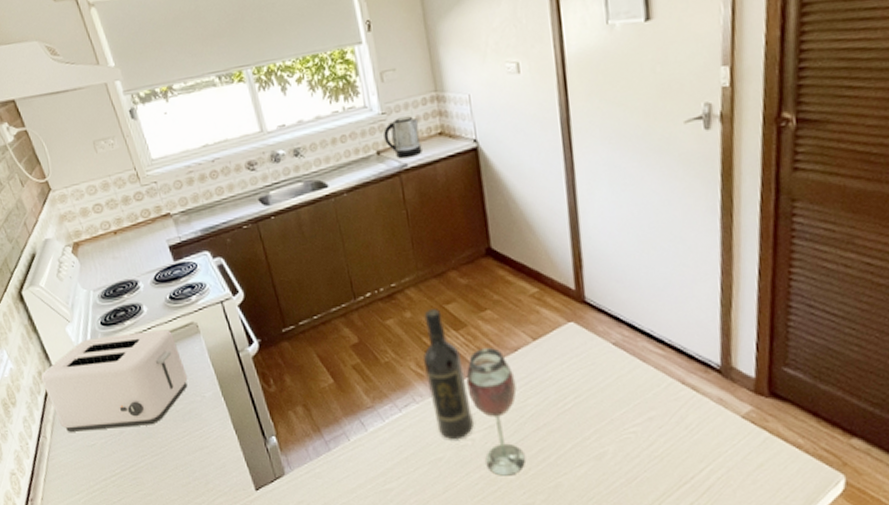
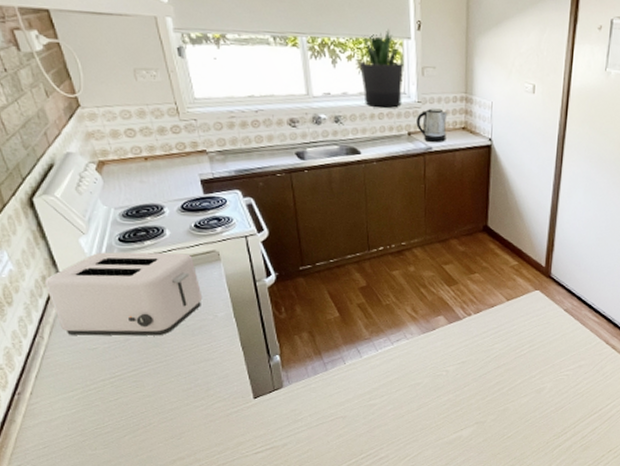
planter: none [309,37,364,130] -> present [359,28,403,108]
wine bottle: present [422,309,474,440] -> none [417,267,451,370]
wineglass: present [466,348,525,476] -> none [449,302,488,400]

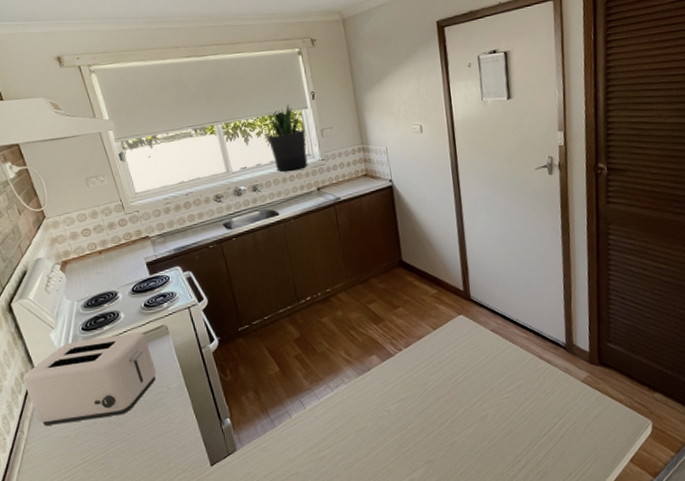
kettle: present [416,108,448,144] -> none [323,162,352,194]

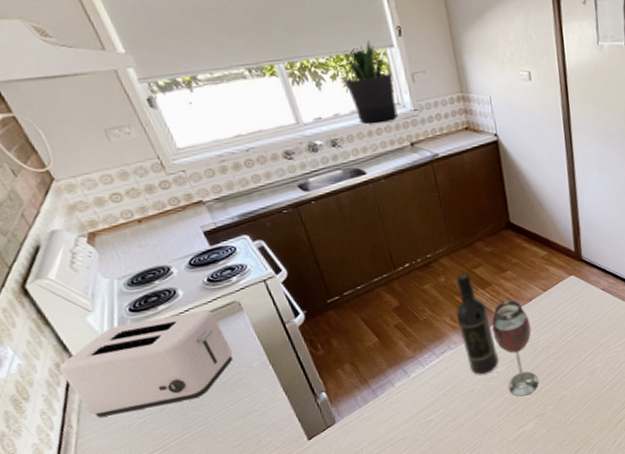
wine bottle: none [350,308,390,412] -> present [455,273,499,374]
wineglass: none [383,337,428,439] -> present [492,300,538,397]

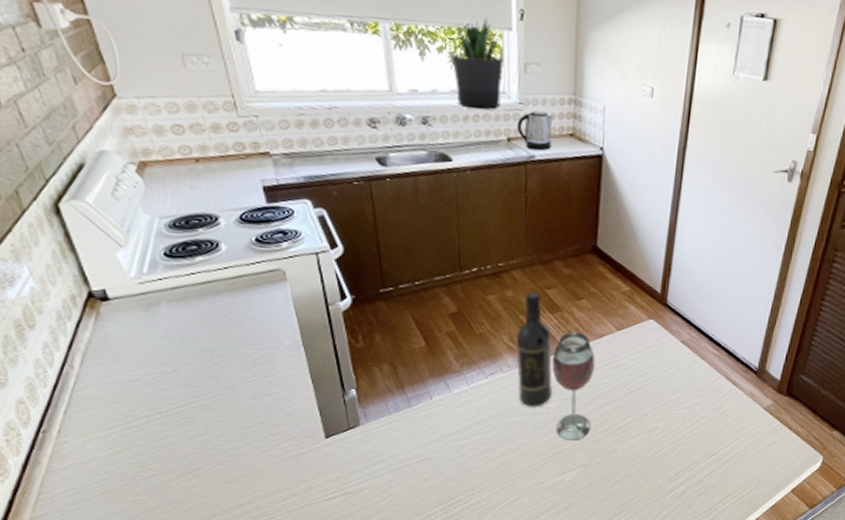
toaster: present [59,310,233,417] -> none [74,268,265,366]
kettle: none [416,113,451,150] -> present [517,110,554,152]

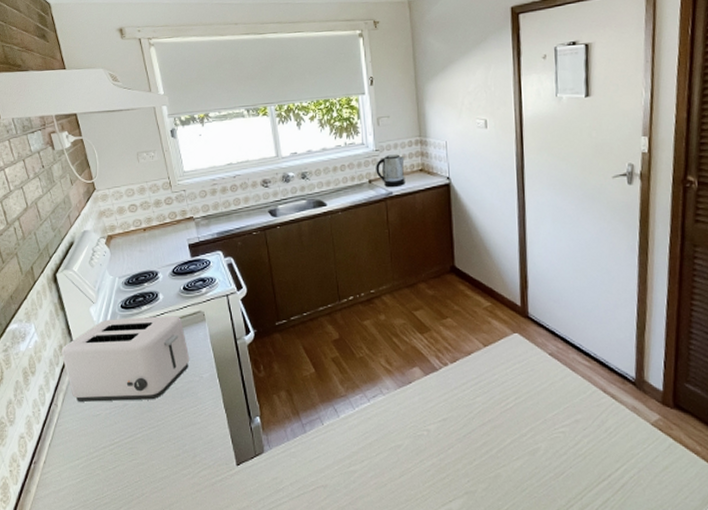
toaster: none [74,268,265,366] -> present [61,316,190,402]
planter: present [451,17,503,109] -> none [320,88,361,160]
wine bottle: present [515,291,553,407] -> none [391,314,431,430]
wineglass: present [552,332,596,441] -> none [426,351,471,465]

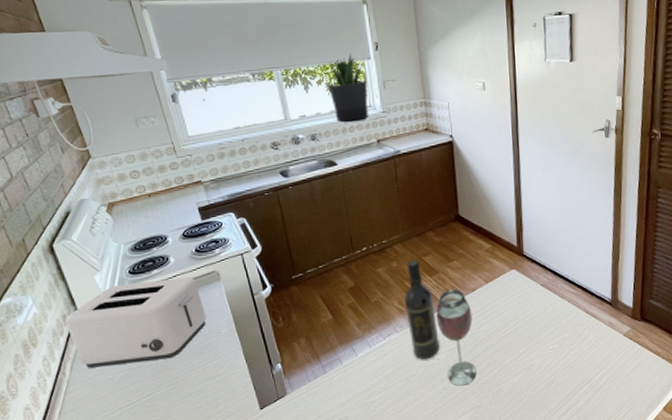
planter: none [320,88,361,160] -> present [328,53,369,122]
kettle: present [376,154,406,188] -> none [383,115,412,147]
wine bottle: none [391,314,431,430] -> present [404,260,441,360]
wineglass: none [426,351,471,465] -> present [436,289,476,386]

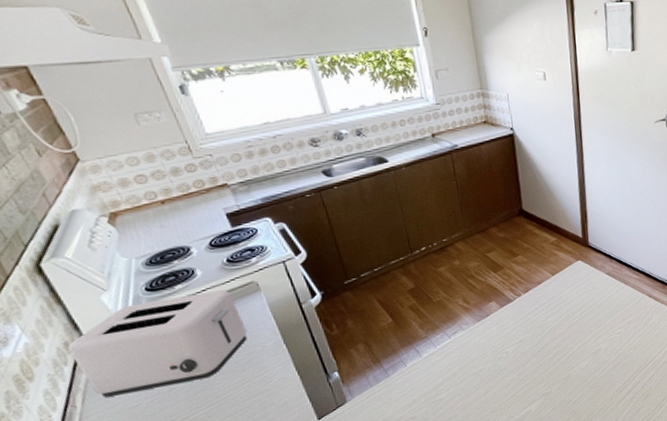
planter: present [328,53,369,122] -> none [371,38,421,115]
wine bottle: present [404,260,441,360] -> none [468,257,508,354]
wineglass: present [436,289,476,386] -> none [502,283,545,376]

